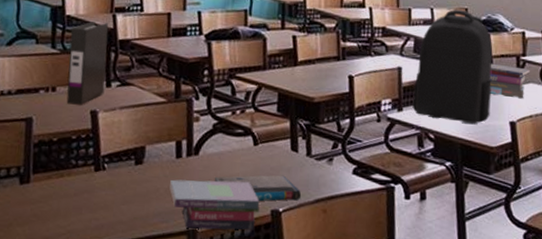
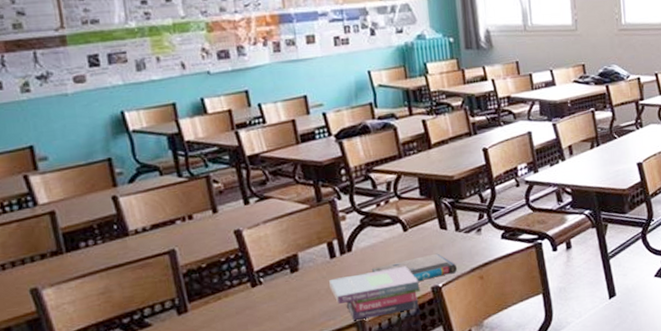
binder: present [66,21,109,105] -> none [194,140,244,229]
backpack: present [412,9,493,125] -> none [545,66,619,173]
books: present [489,63,530,98] -> none [612,111,649,141]

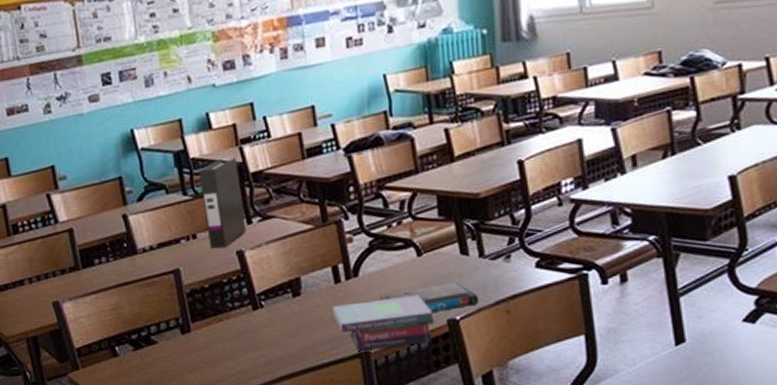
binder: none [194,140,244,229] -> present [198,156,247,249]

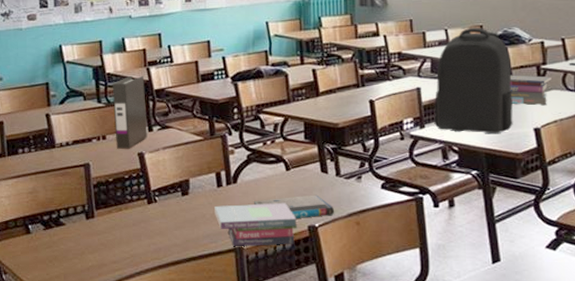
backpack: none [600,53,701,190] -> present [434,27,513,134]
books: none [697,108,752,148] -> present [509,75,552,105]

